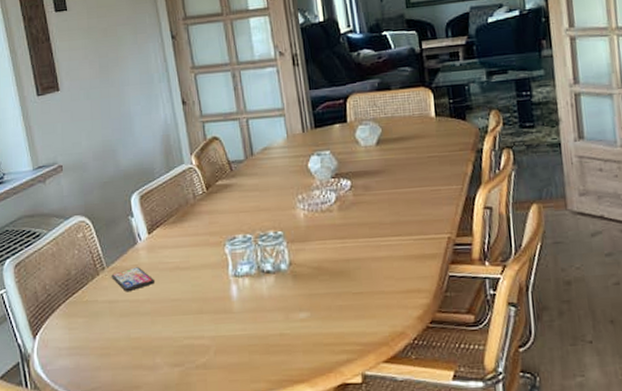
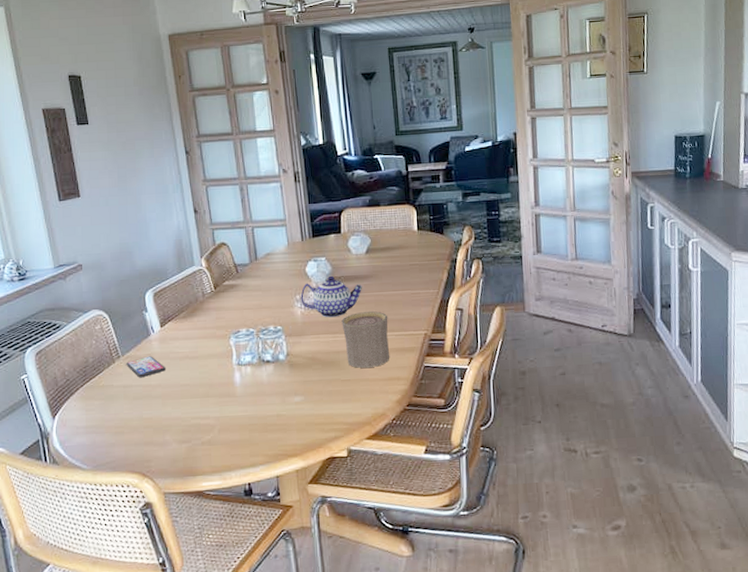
teapot: none [303,171,374,221] -> present [300,275,363,318]
cup: none [351,212,409,279] -> present [341,311,390,369]

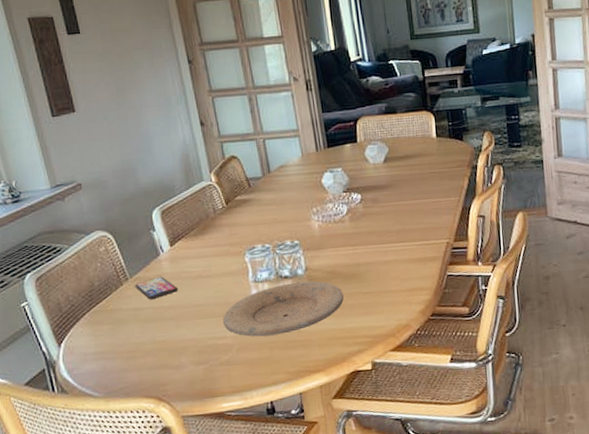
plate: none [206,366,322,419] -> present [222,281,344,337]
teapot: present [300,275,363,318] -> none [317,186,382,230]
cup: present [341,311,390,369] -> none [361,221,412,280]

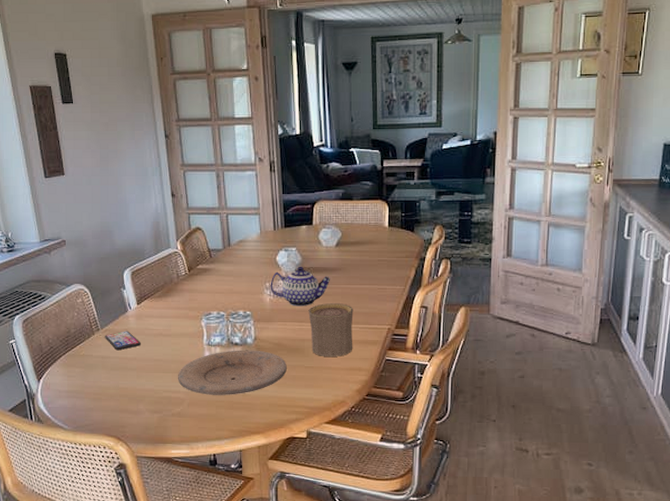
teapot: none [317,186,382,230] -> present [270,266,331,307]
cup: none [361,221,412,280] -> present [308,303,354,358]

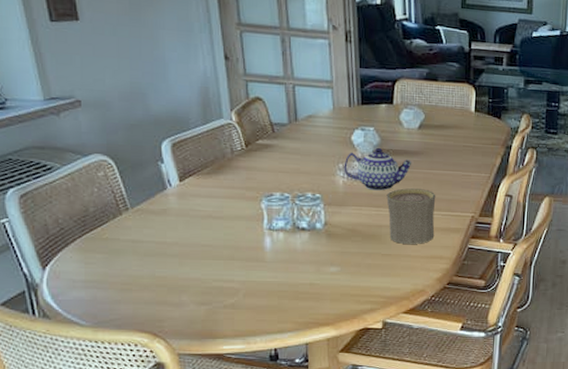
smartphone: present [105,331,141,351] -> none [136,211,184,234]
plate: present [177,350,287,395] -> none [230,235,361,285]

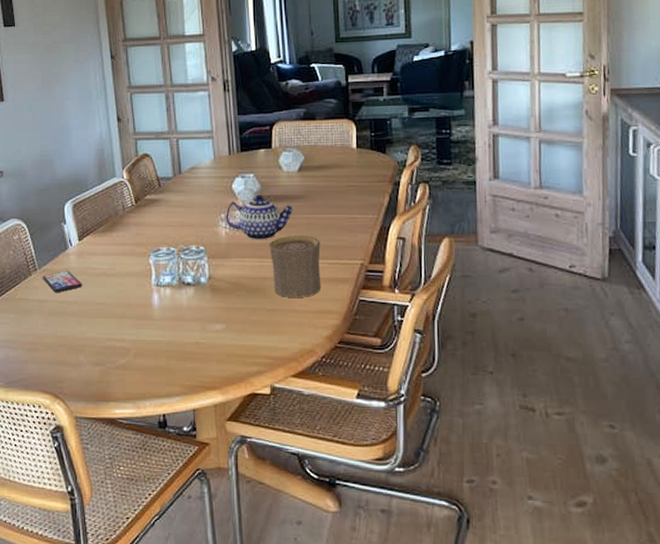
smartphone: none [136,211,184,234] -> present [42,270,82,293]

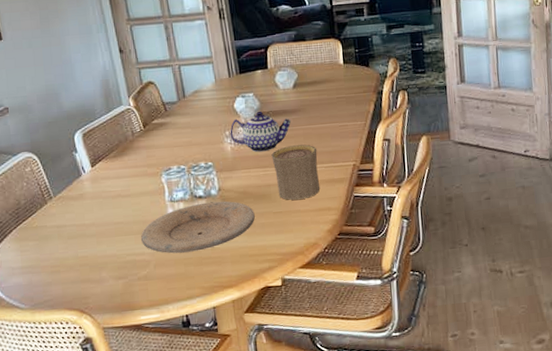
smartphone: present [42,270,82,293] -> none [58,196,98,218]
plate: none [122,291,246,344] -> present [140,201,255,254]

